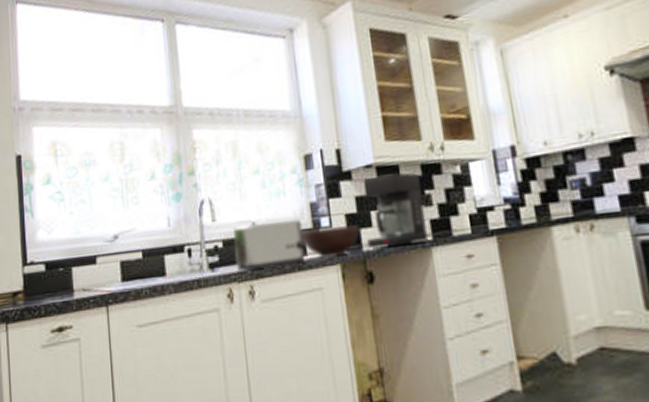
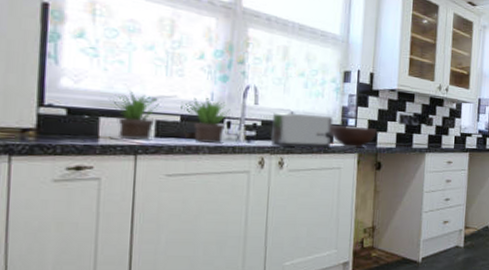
plant: none [77,224,189,289] -> present [108,90,230,143]
coffee maker: present [363,172,429,249] -> none [381,98,428,149]

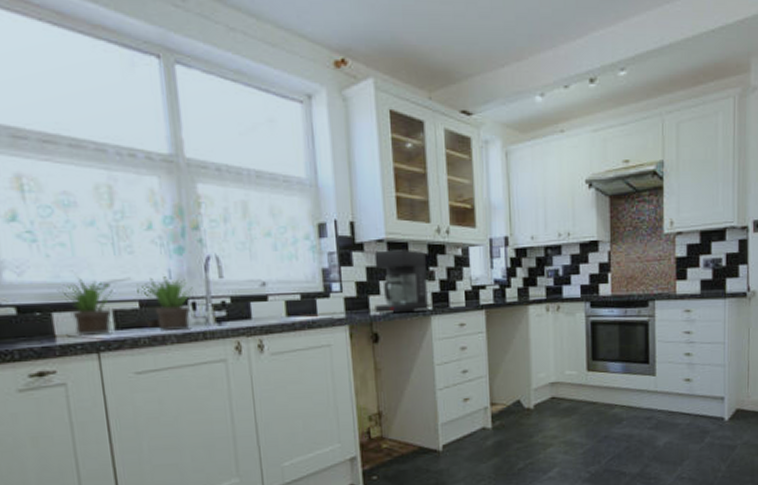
toaster: present [271,112,333,149] -> none [242,283,316,328]
bowl: present [331,125,377,149] -> none [313,292,368,320]
coffee maker: none [381,98,428,149] -> present [374,249,430,314]

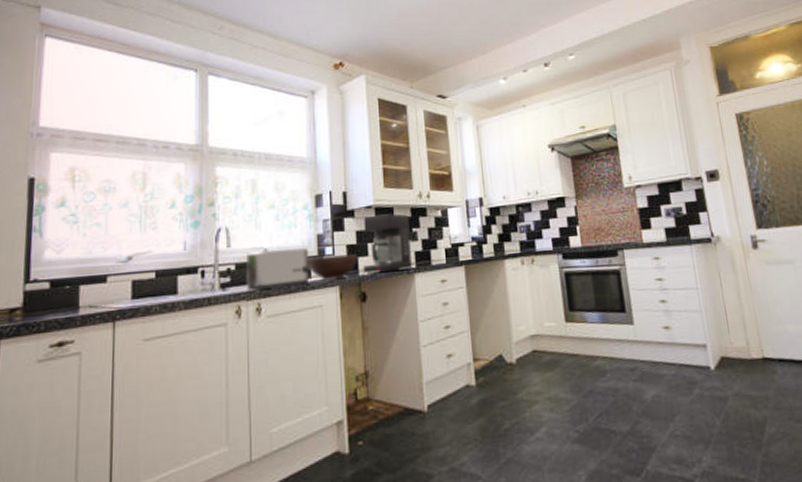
plant: present [57,277,193,335] -> none [87,248,203,306]
toaster: none [242,283,316,328] -> present [247,248,310,292]
bowl: none [313,292,368,320] -> present [308,254,357,281]

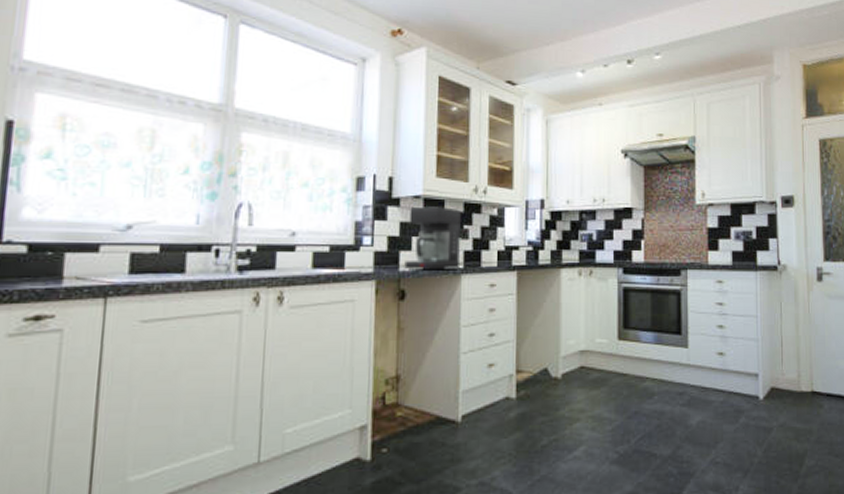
toaster: present [247,248,310,292] -> none [268,233,344,279]
bowl: present [308,254,357,281] -> none [342,246,399,275]

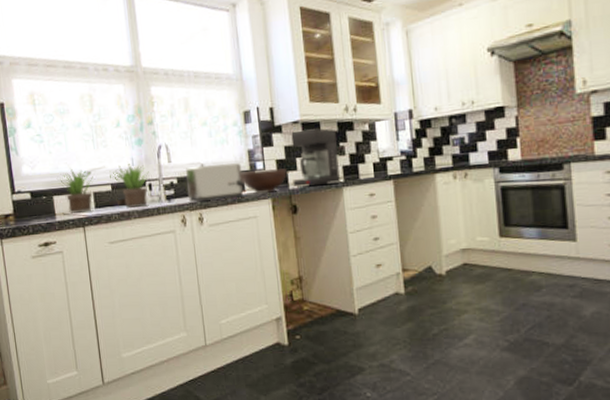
plant: none [76,218,219,278] -> present [56,164,149,213]
toaster: none [268,233,344,279] -> present [186,163,244,203]
bowl: none [342,246,399,275] -> present [241,168,287,194]

